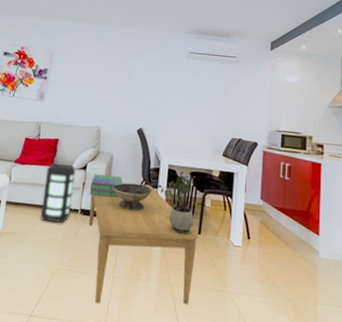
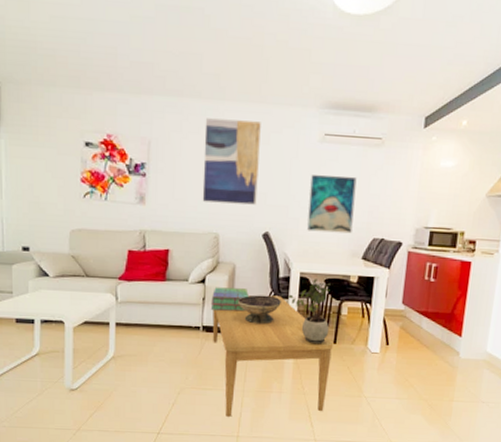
lantern: present [40,163,76,223] -> none [157,277,193,343]
wall art: none [89,38,140,105] -> present [202,118,261,205]
wall art: none [175,83,217,133] -> present [307,175,357,234]

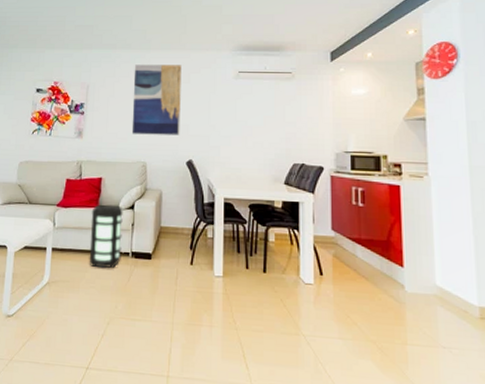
lantern: none [157,277,193,343] -> present [89,204,123,269]
stack of books: present [210,287,249,312] -> none [139,213,175,238]
coffee table: present [212,295,334,417] -> none [141,221,263,353]
decorative bowl: present [237,295,281,325] -> none [164,220,207,251]
potted plant: present [288,279,331,345] -> none [214,204,258,274]
wall art: present [307,175,357,234] -> none [228,107,272,160]

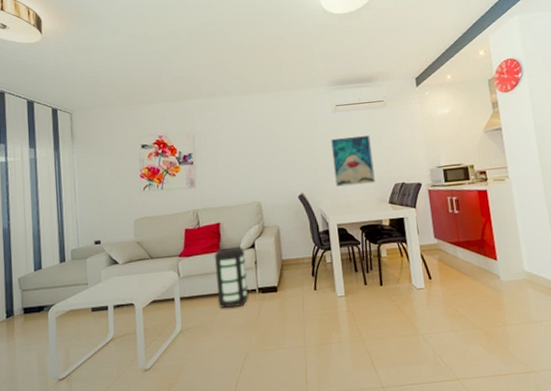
wall art: present [131,64,182,136] -> none [236,105,289,177]
wall art: none [228,107,272,160] -> present [331,136,375,187]

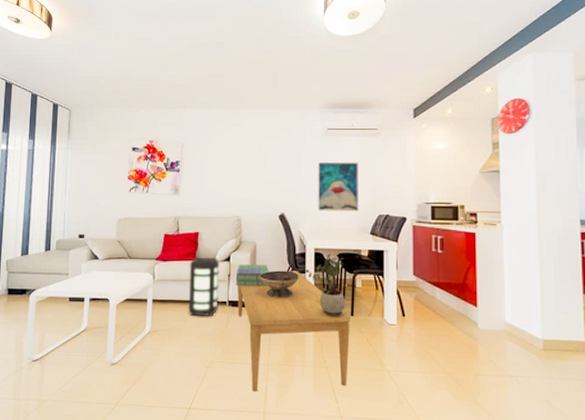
stack of books: none [262,247,295,272] -> present [235,264,269,286]
coffee table: none [265,249,385,376] -> present [237,271,351,392]
decorative bowl: none [285,249,325,279] -> present [259,270,299,298]
potted plant: none [331,228,374,290] -> present [305,254,346,317]

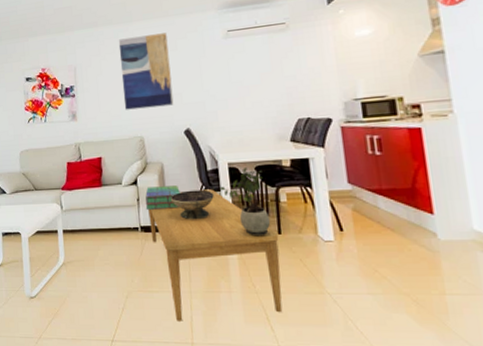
lantern: present [188,257,220,317] -> none [95,182,131,245]
wall art: none [226,123,273,191] -> present [118,33,174,110]
wall art: present [318,163,359,212] -> none [221,64,274,122]

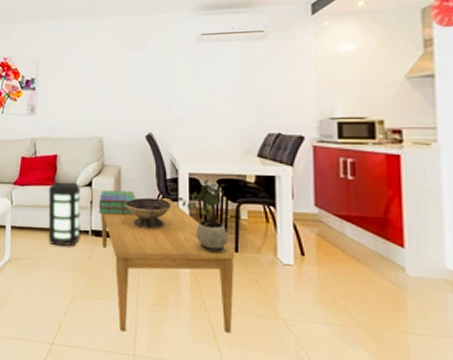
lantern: none [95,182,131,245] -> present [48,182,81,247]
wall art: present [118,33,174,110] -> none [85,31,138,108]

